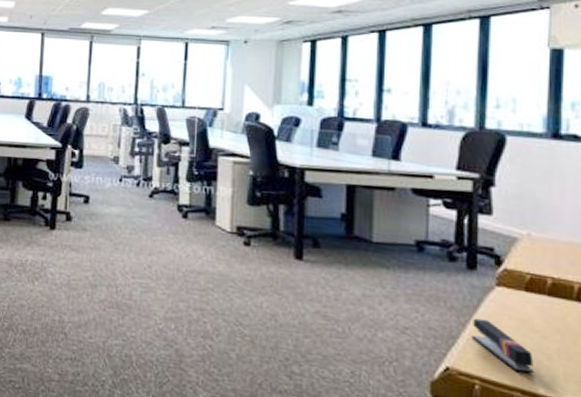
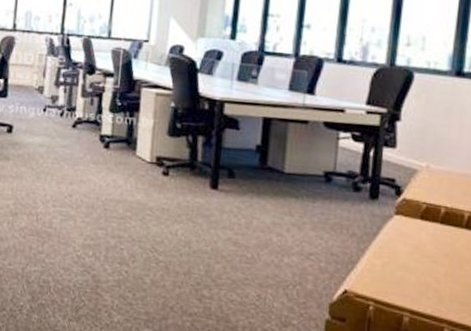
stapler: present [471,318,534,374] -> none [369,245,424,296]

